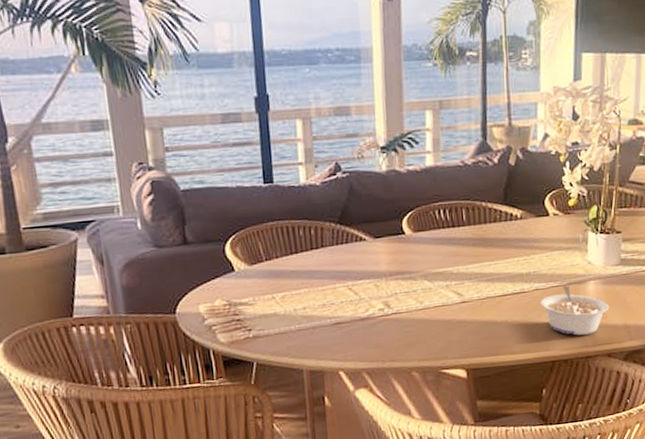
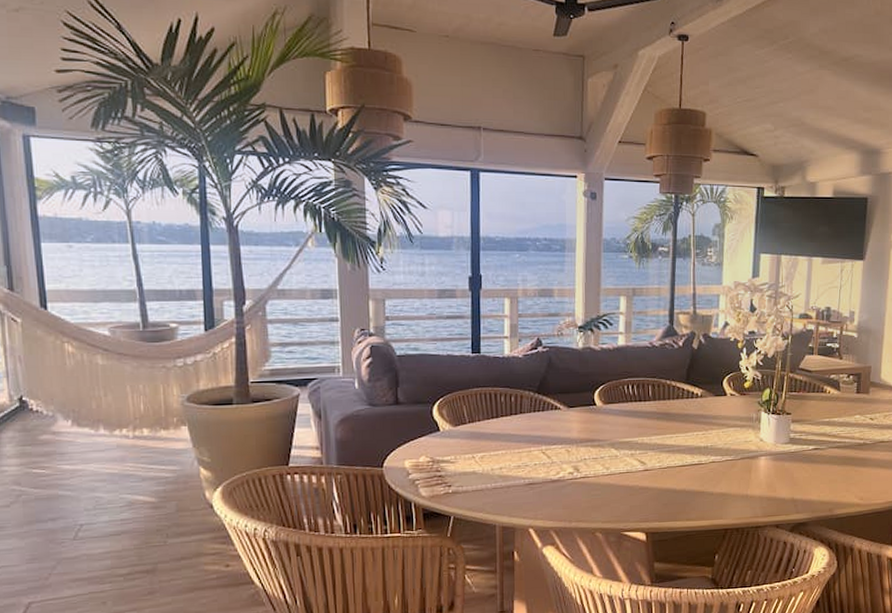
legume: present [540,286,609,336] -> none [715,460,778,506]

